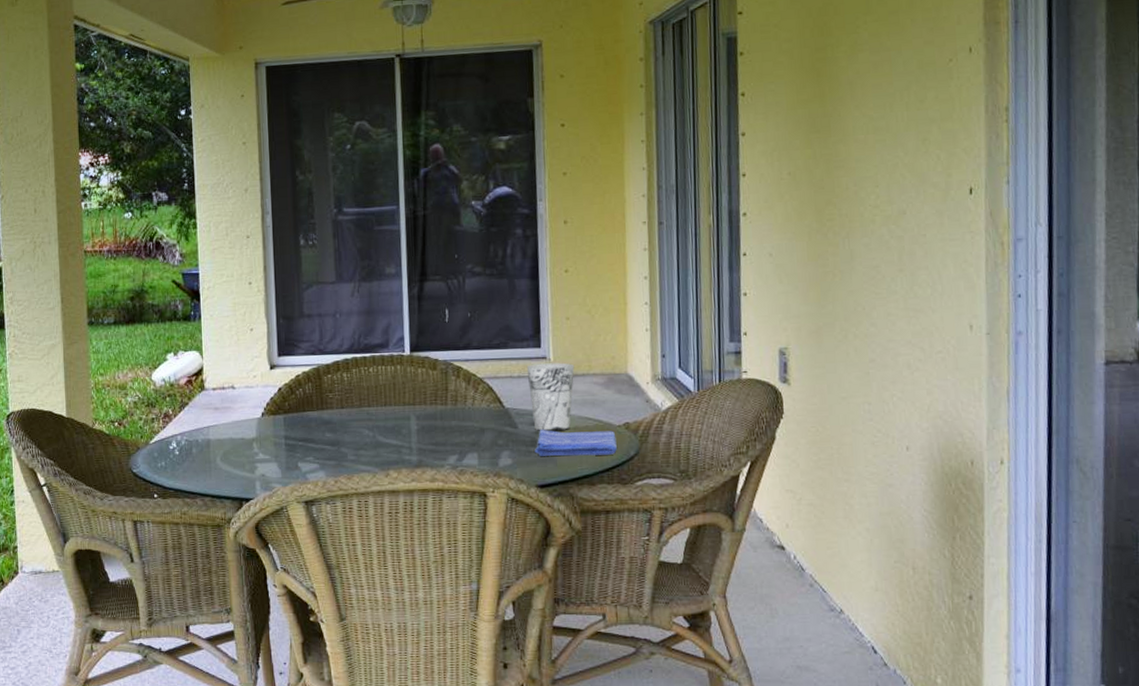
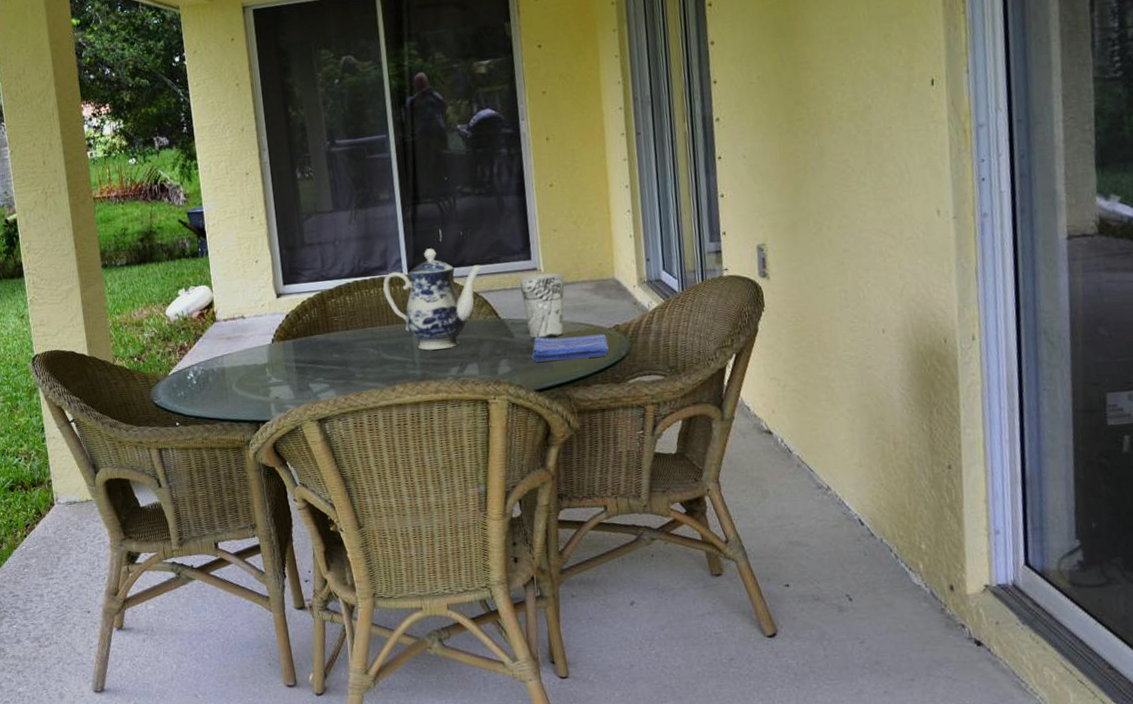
teapot: none [382,328,490,436] -> present [383,248,484,350]

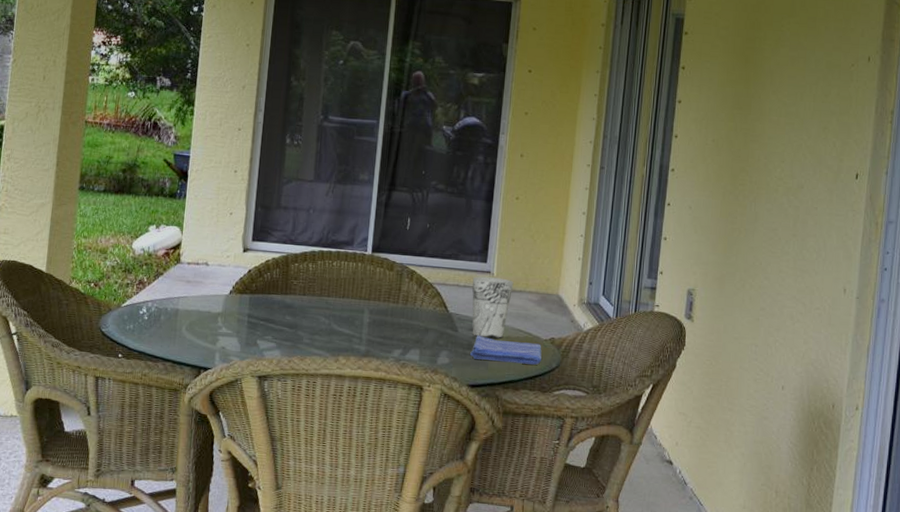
teapot: present [383,248,484,350] -> none [345,233,442,331]

